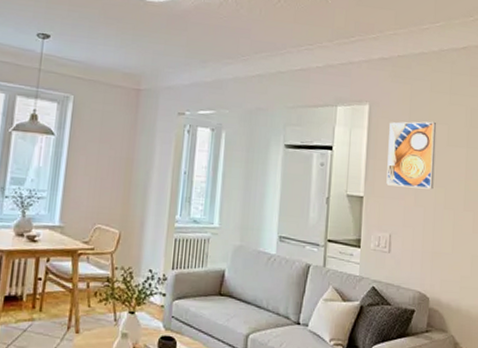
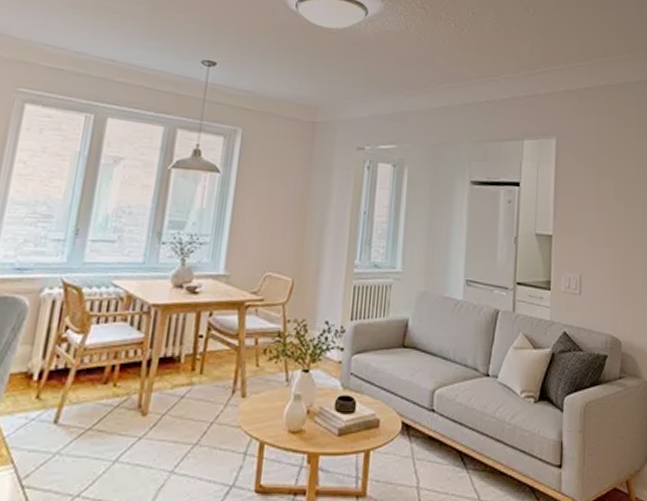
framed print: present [386,121,437,190] -> none [575,155,624,227]

